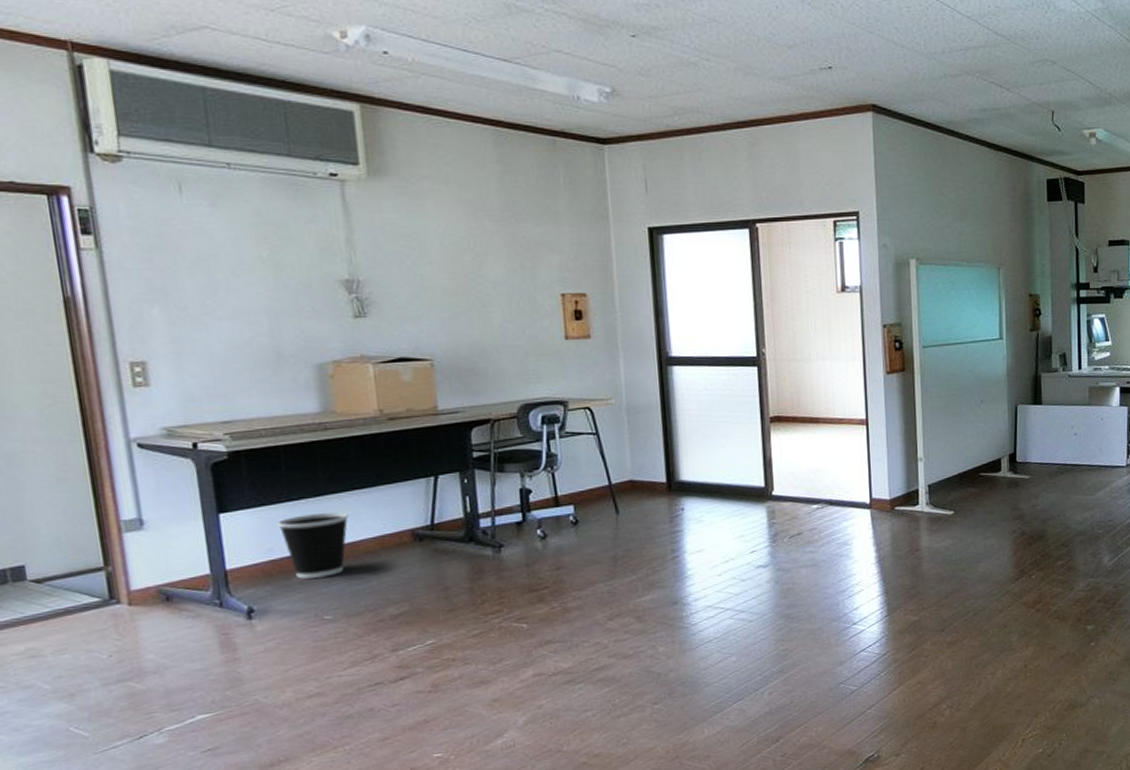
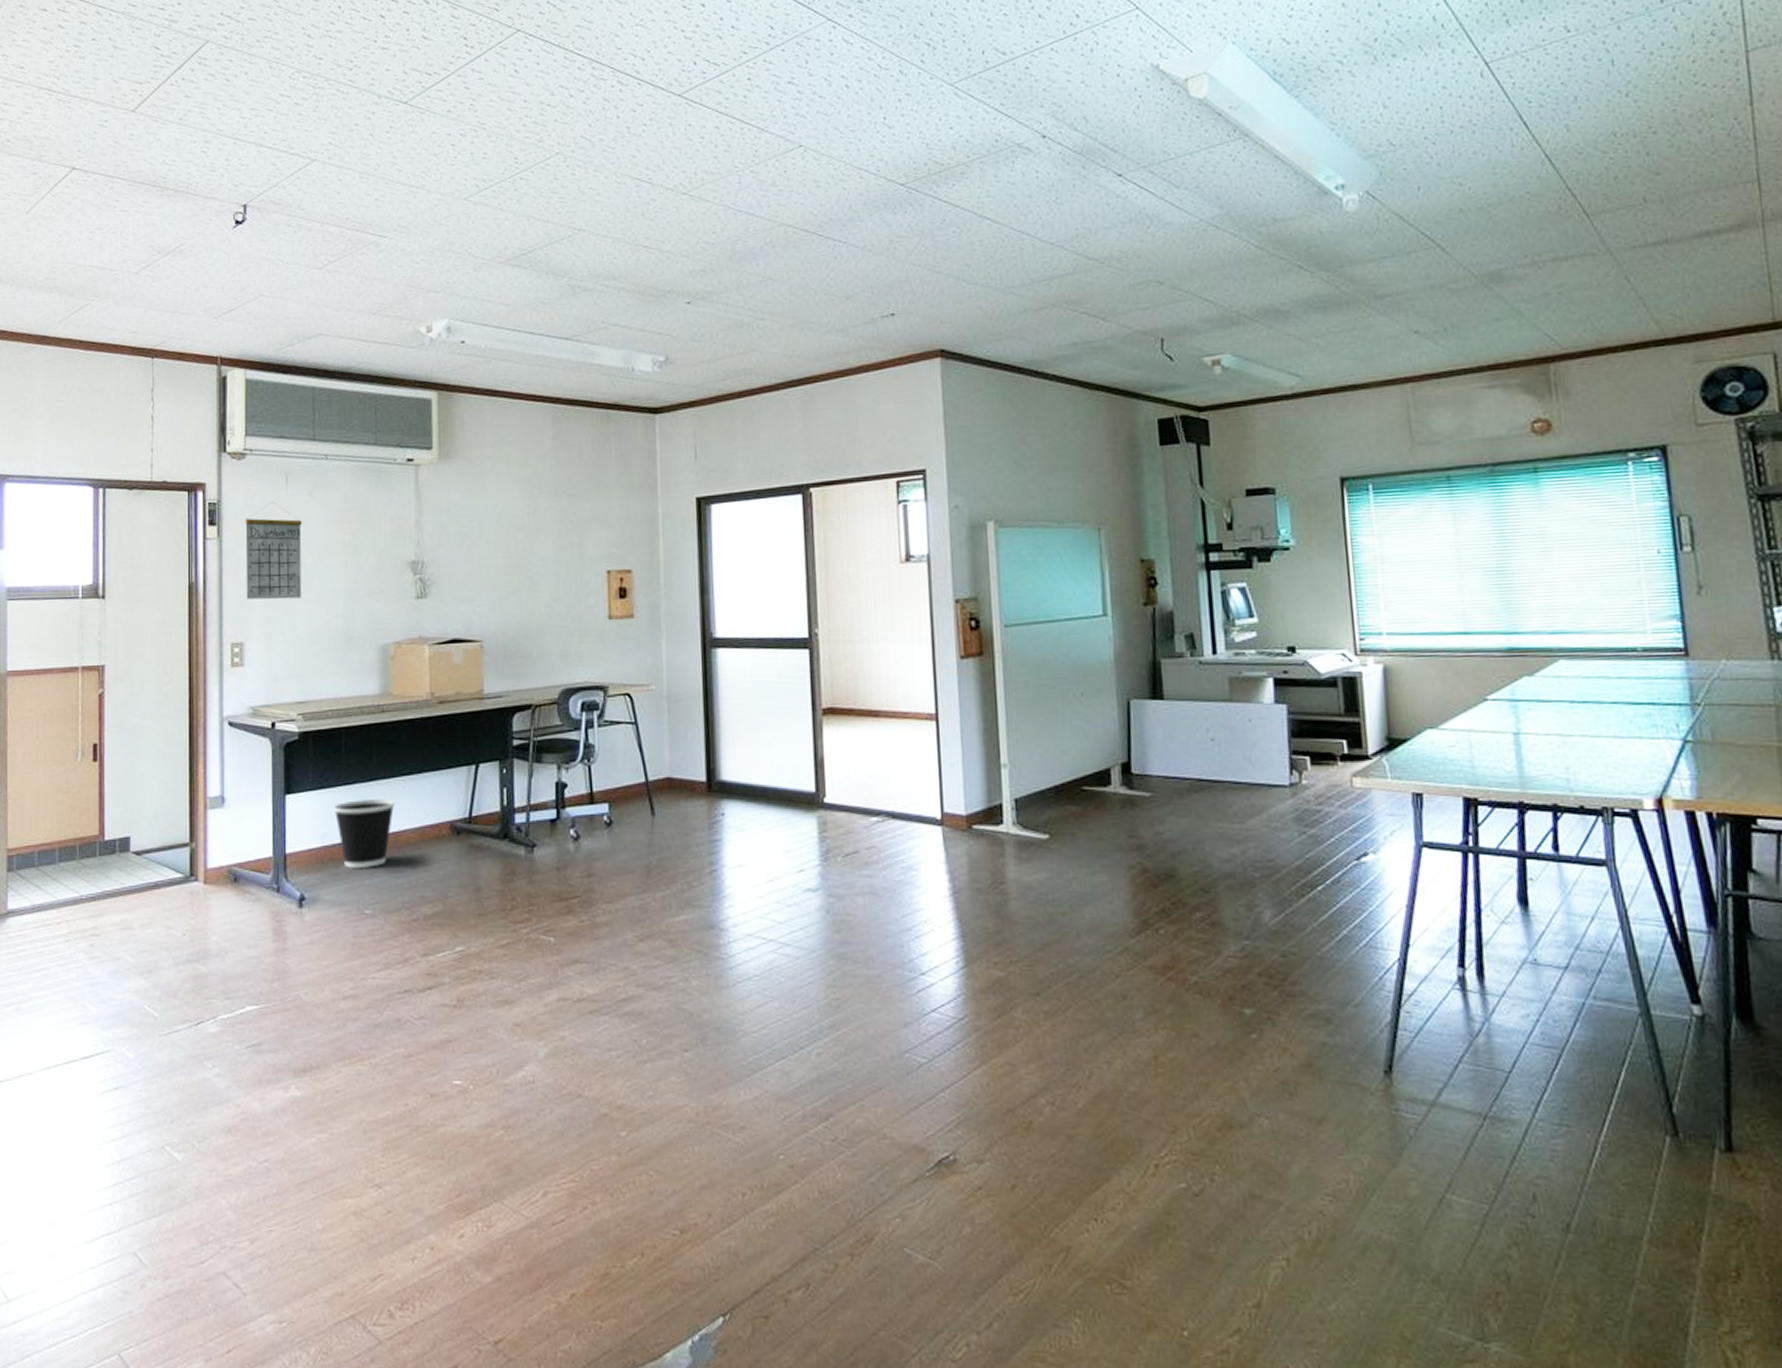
calendar: none [130,211,215,317] -> present [245,501,302,600]

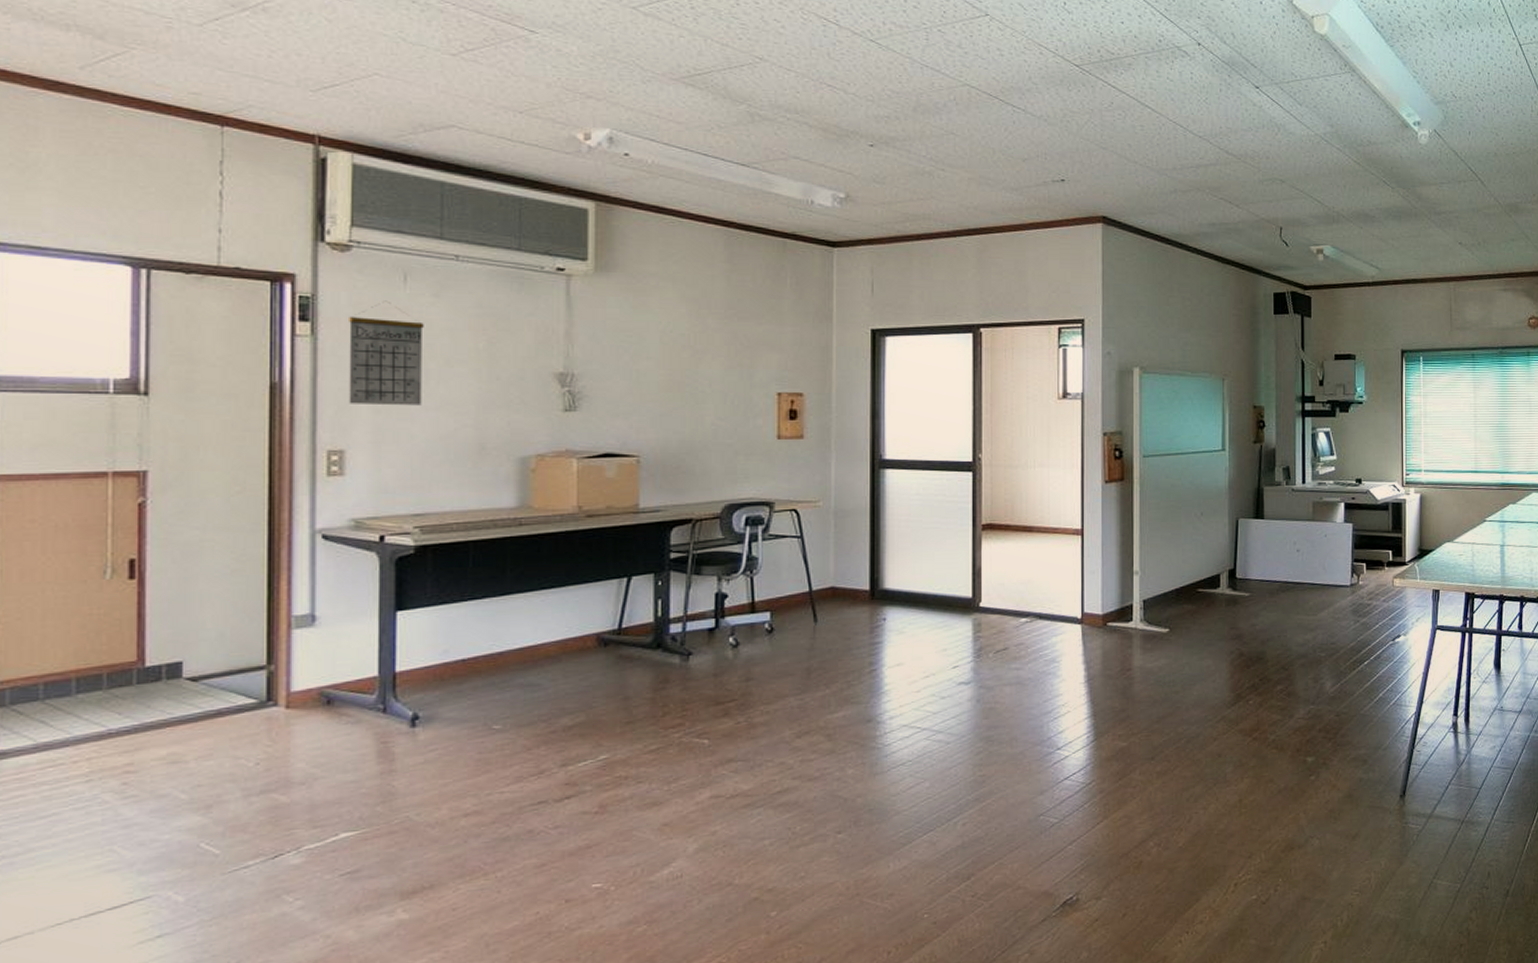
wastebasket: present [333,799,395,868] -> none [457,613,532,684]

